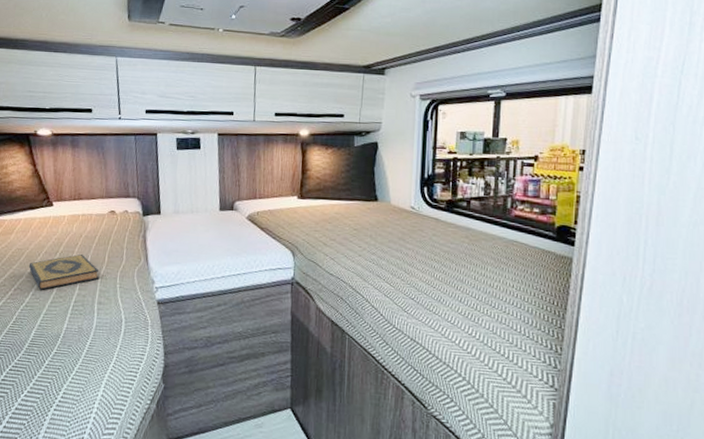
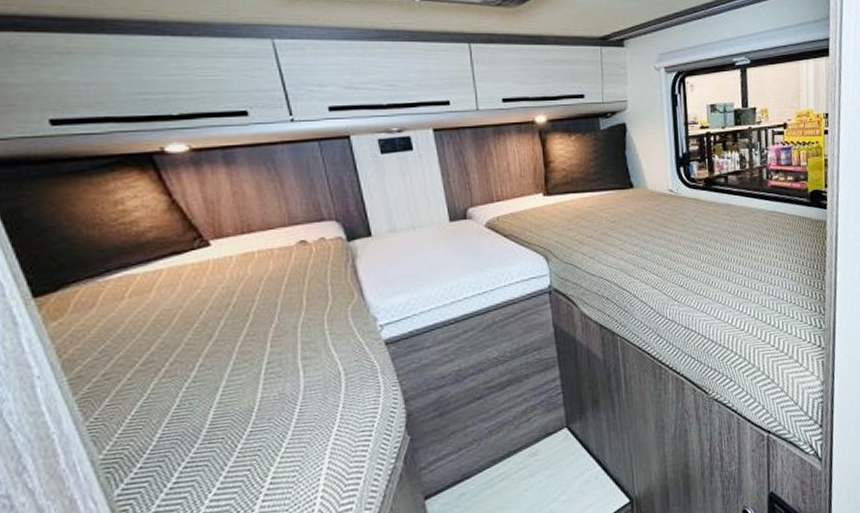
hardback book: present [29,254,99,290] -> none [188,302,297,357]

